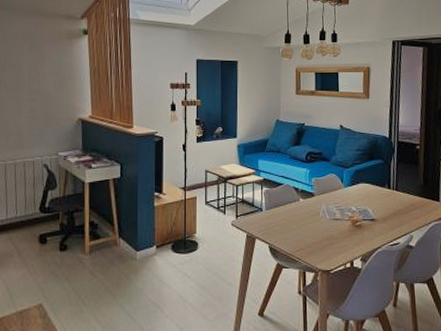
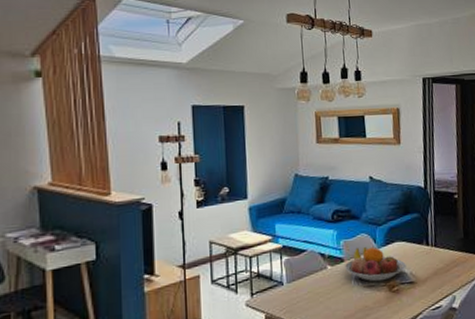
fruit bowl: none [314,186,369,216] -> present [344,247,406,282]

